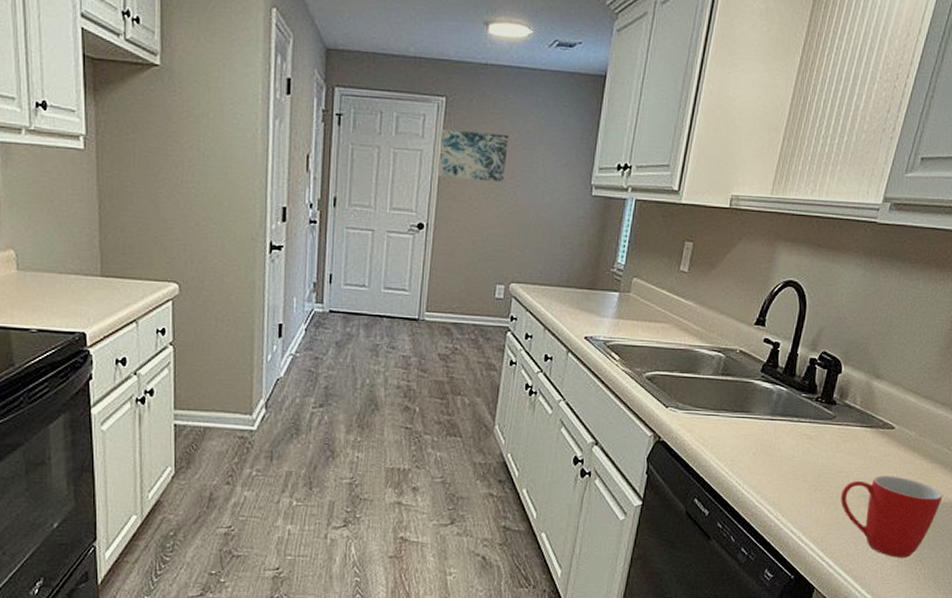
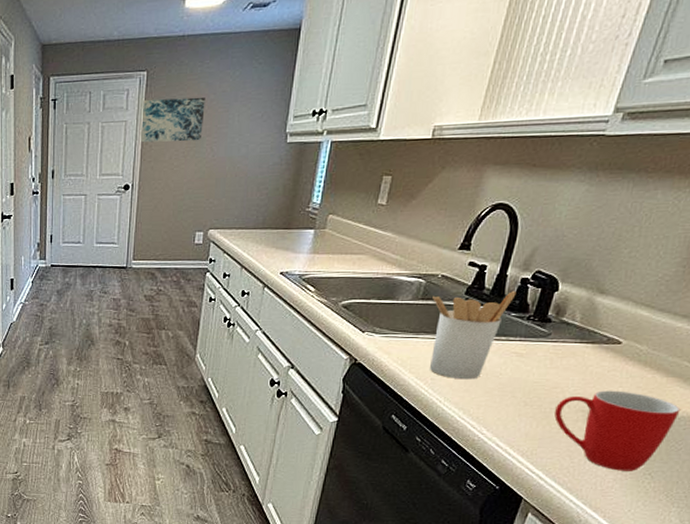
utensil holder: none [730,370,806,462] -> present [430,290,517,380]

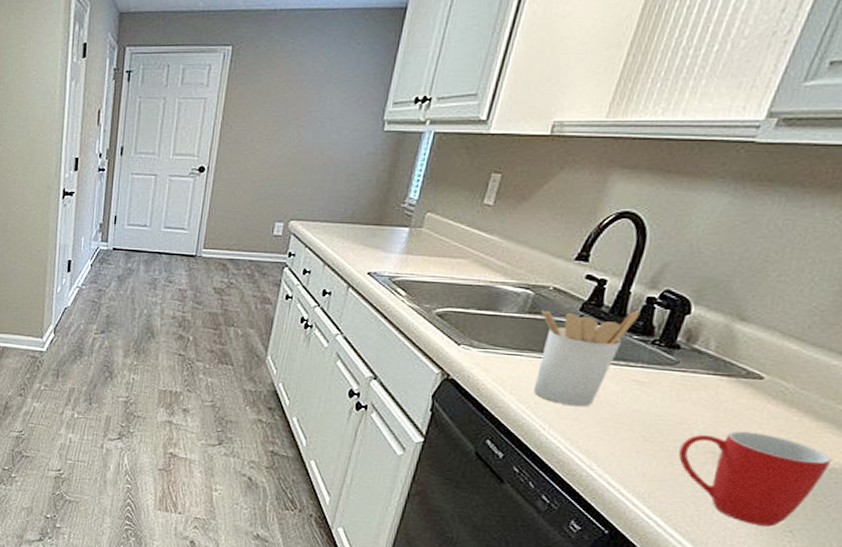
wall art: present [141,97,205,143] -> none [221,76,295,124]

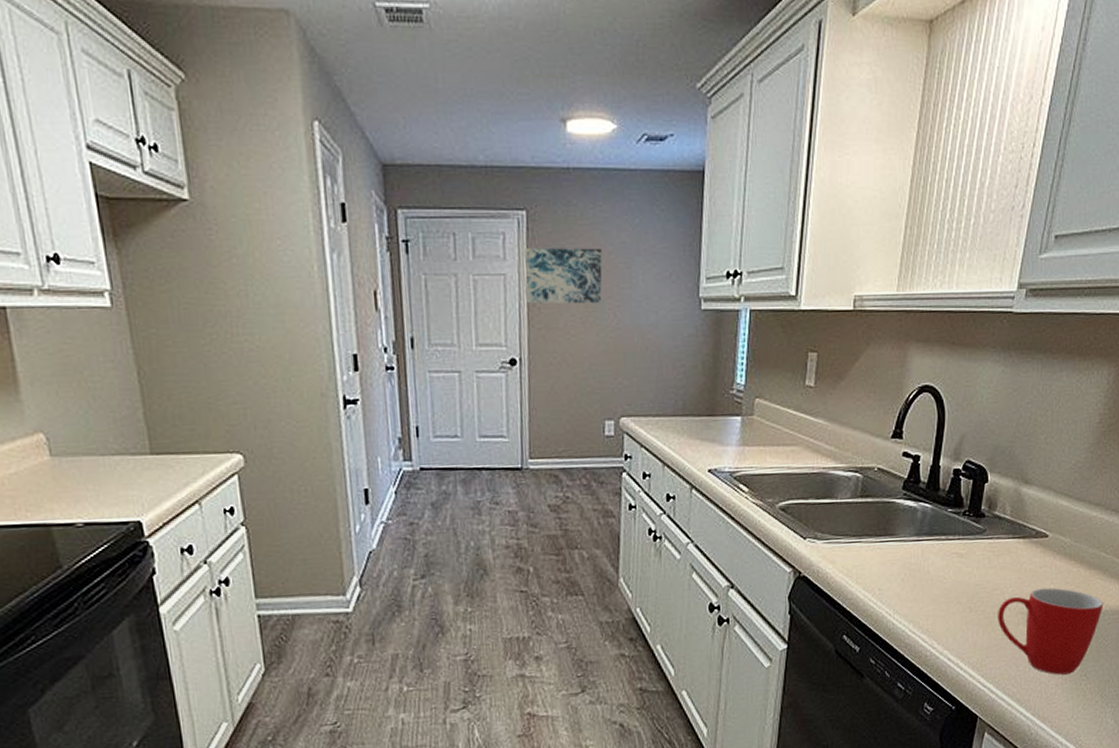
wall art: none [221,76,295,124] -> present [525,247,603,304]
utensil holder: present [534,310,641,407] -> none [871,483,950,588]

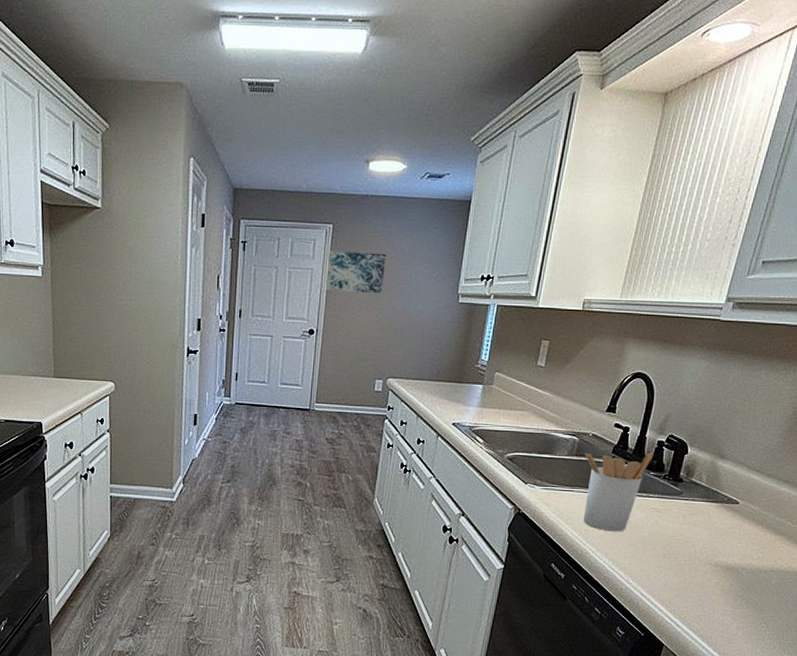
utensil holder: none [871,483,950,588] -> present [584,451,654,532]
mug: present [998,587,1104,675] -> none [688,545,787,620]

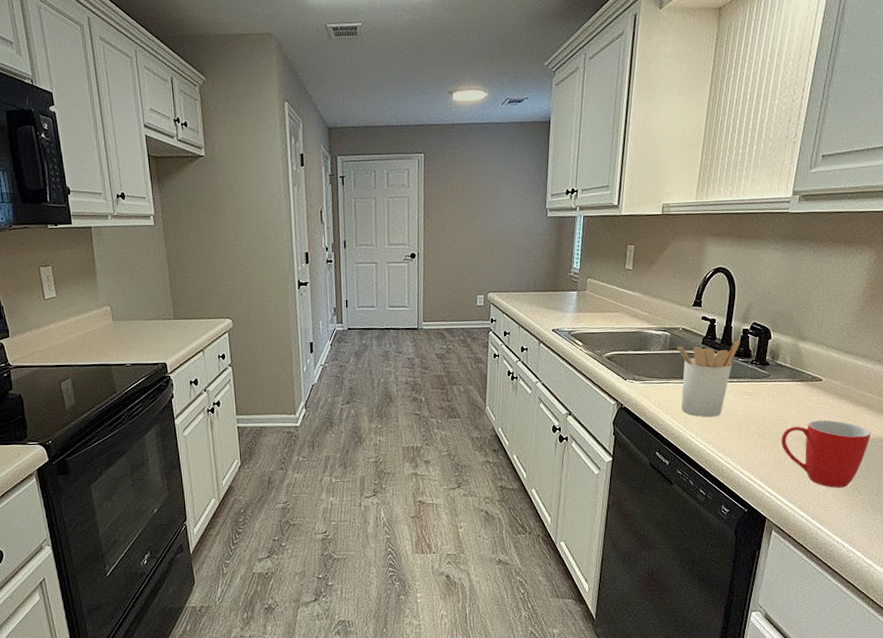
wall art: present [326,250,386,294] -> none [422,177,477,216]
mug: none [688,545,787,620] -> present [781,420,871,488]

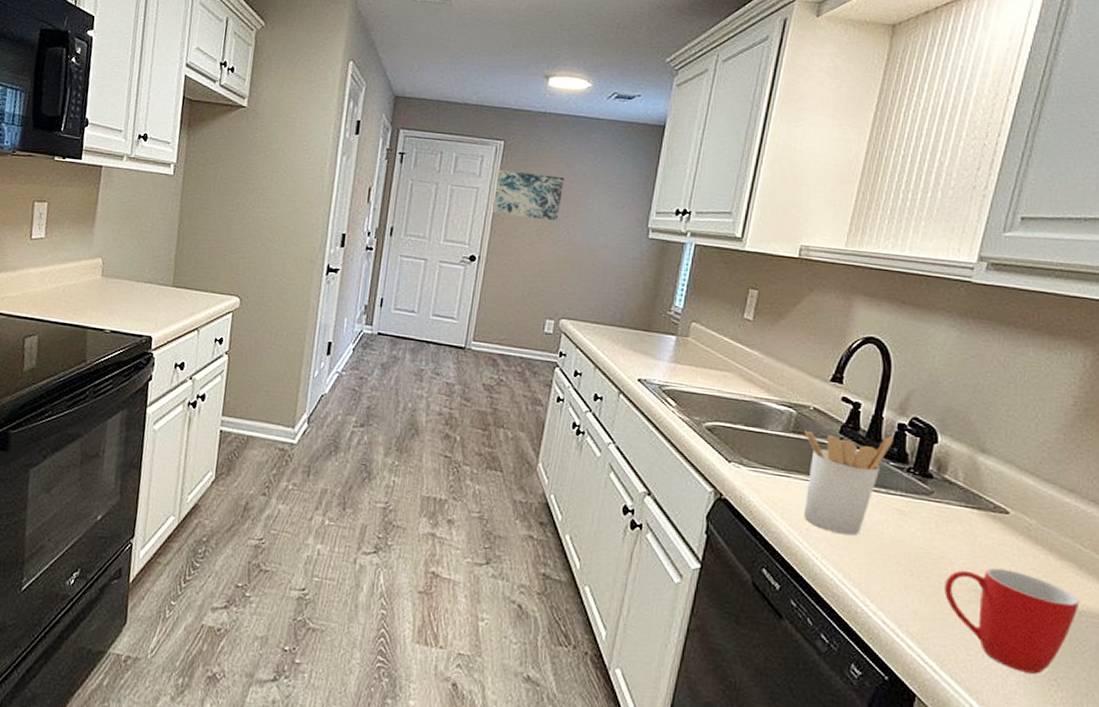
wall art: none [422,177,477,216] -> present [492,169,564,221]

